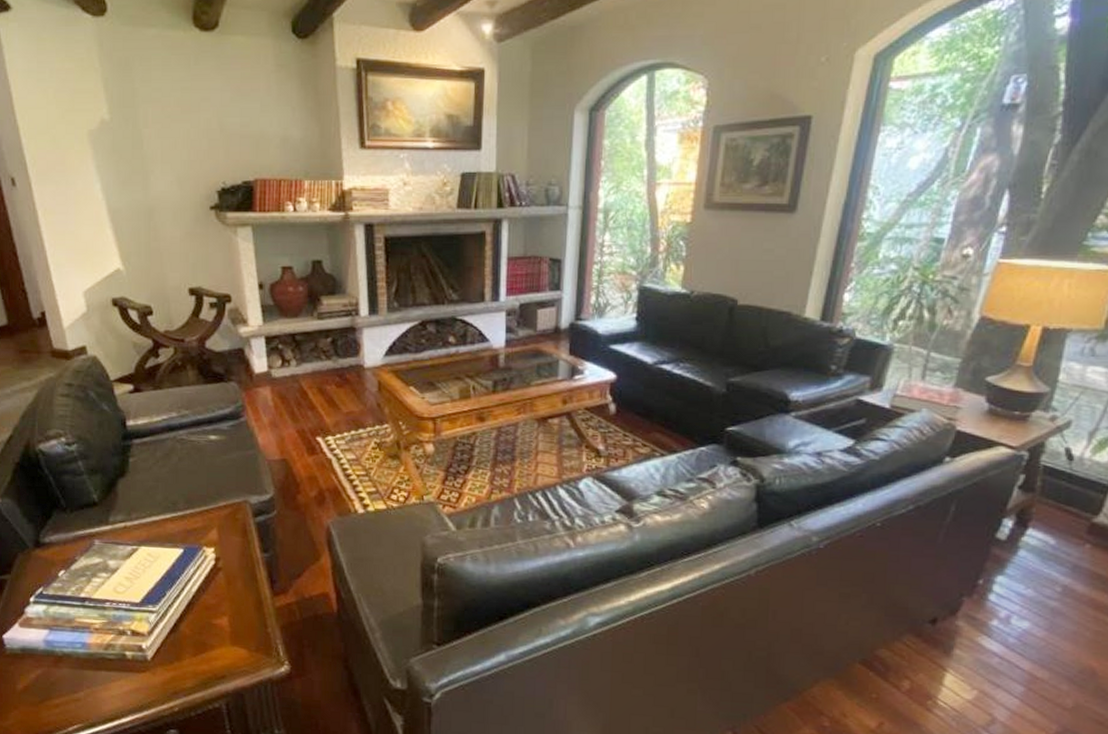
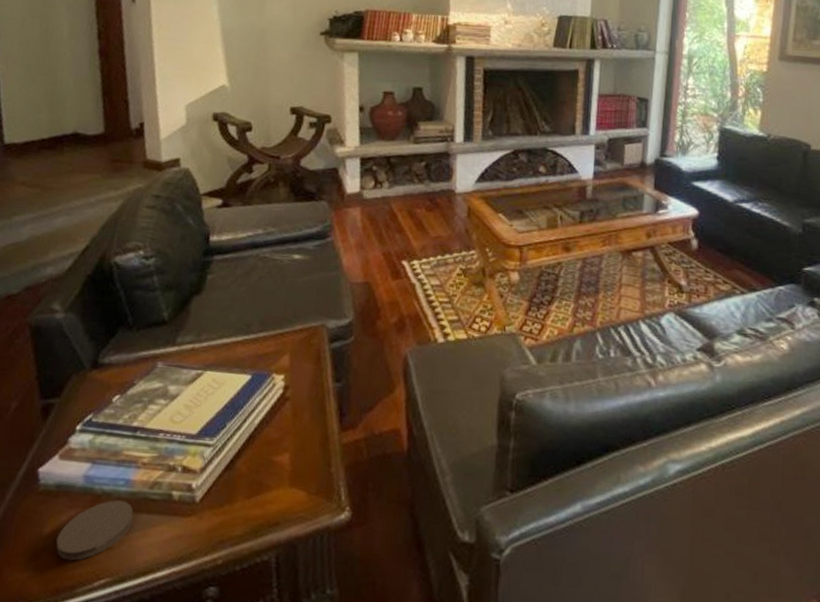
coaster: none [29,660,94,711] -> present [56,500,134,561]

